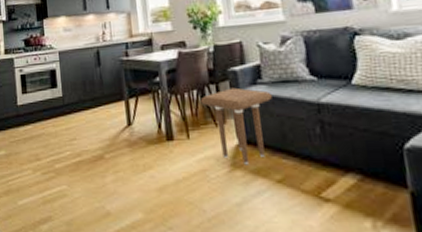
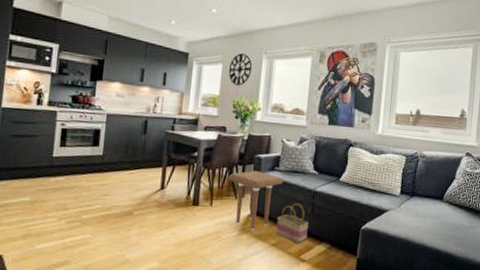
basket: none [275,122,324,178] -> present [276,203,308,244]

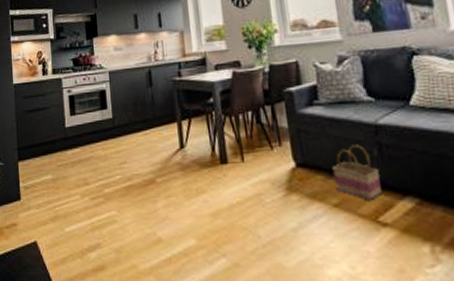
side table: present [227,170,283,231] -> none [255,108,329,189]

